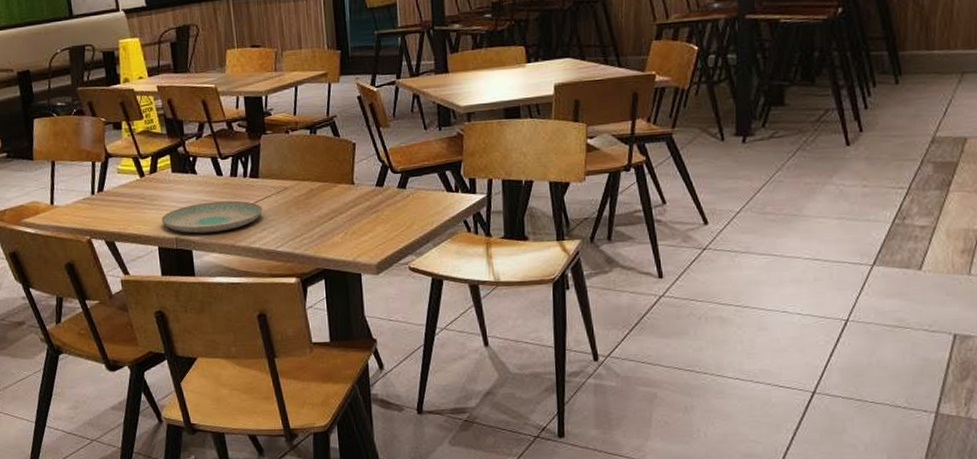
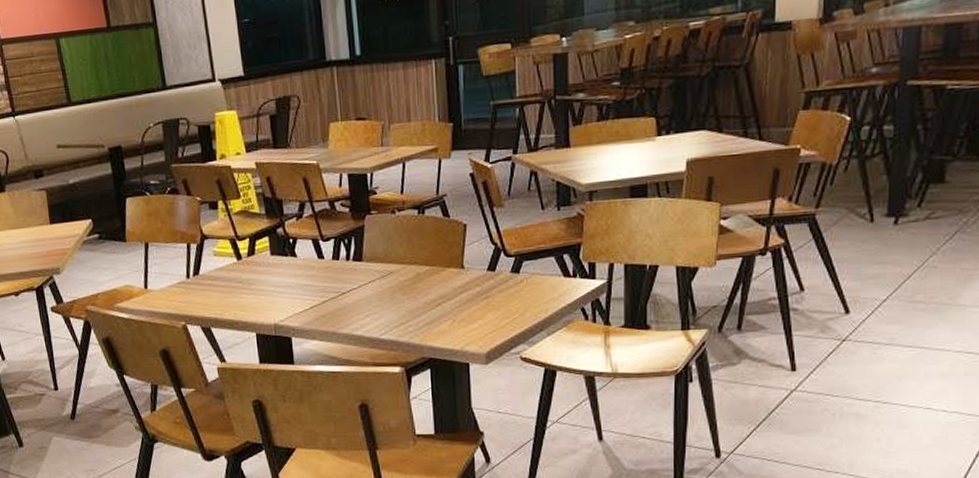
plate: present [161,200,263,234] -> none [259,285,366,320]

